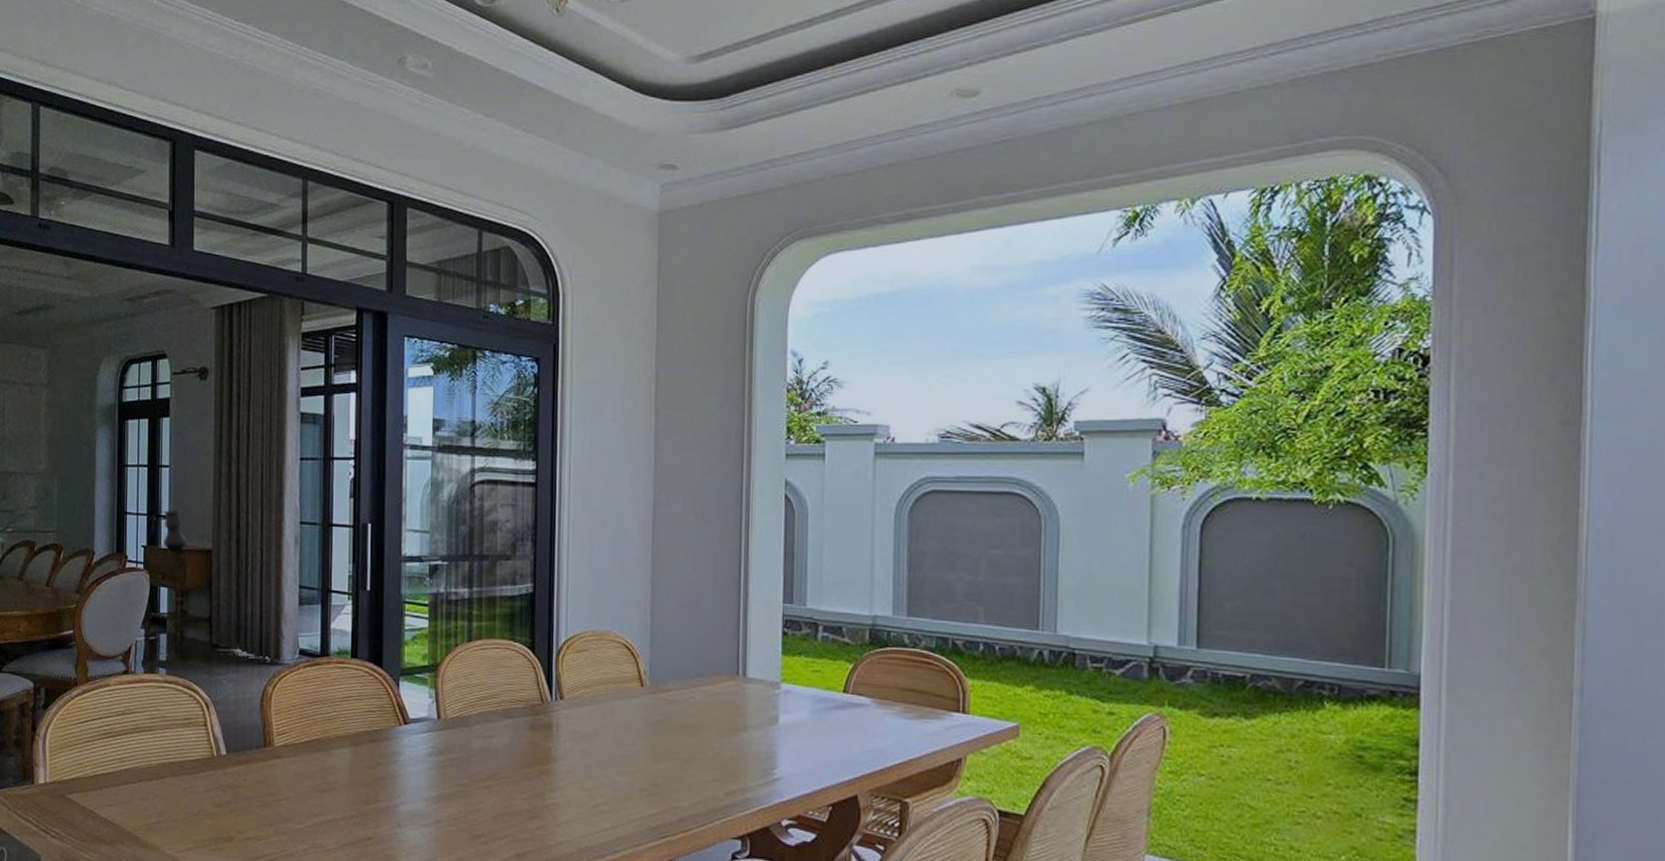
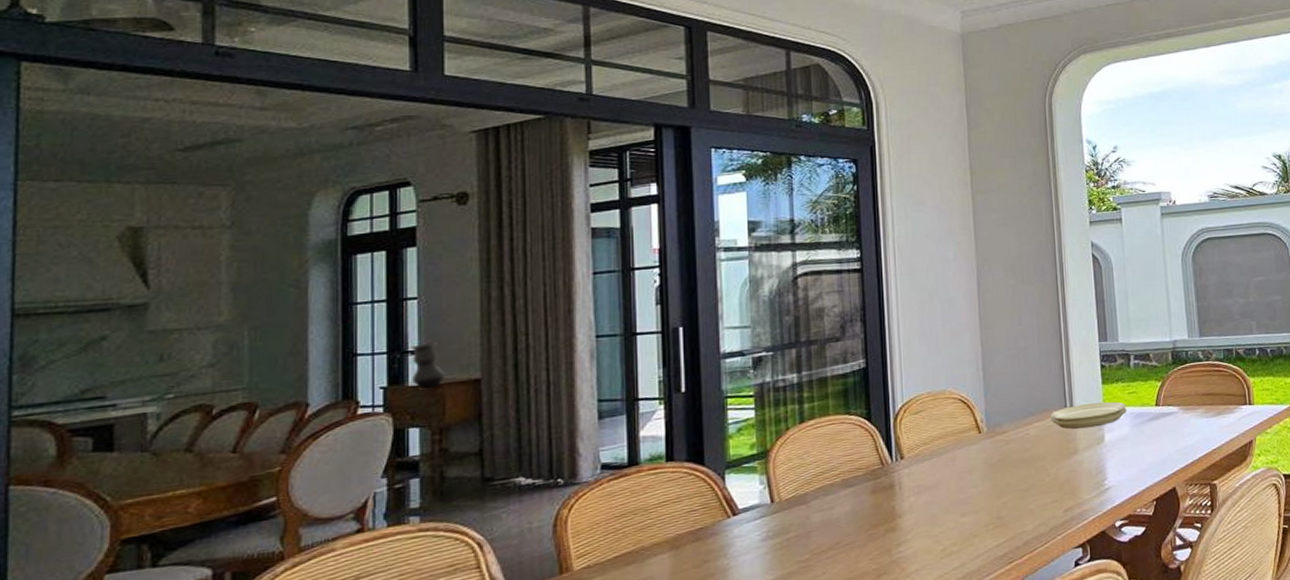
plate: none [719,674,809,704] -> present [1050,401,1128,429]

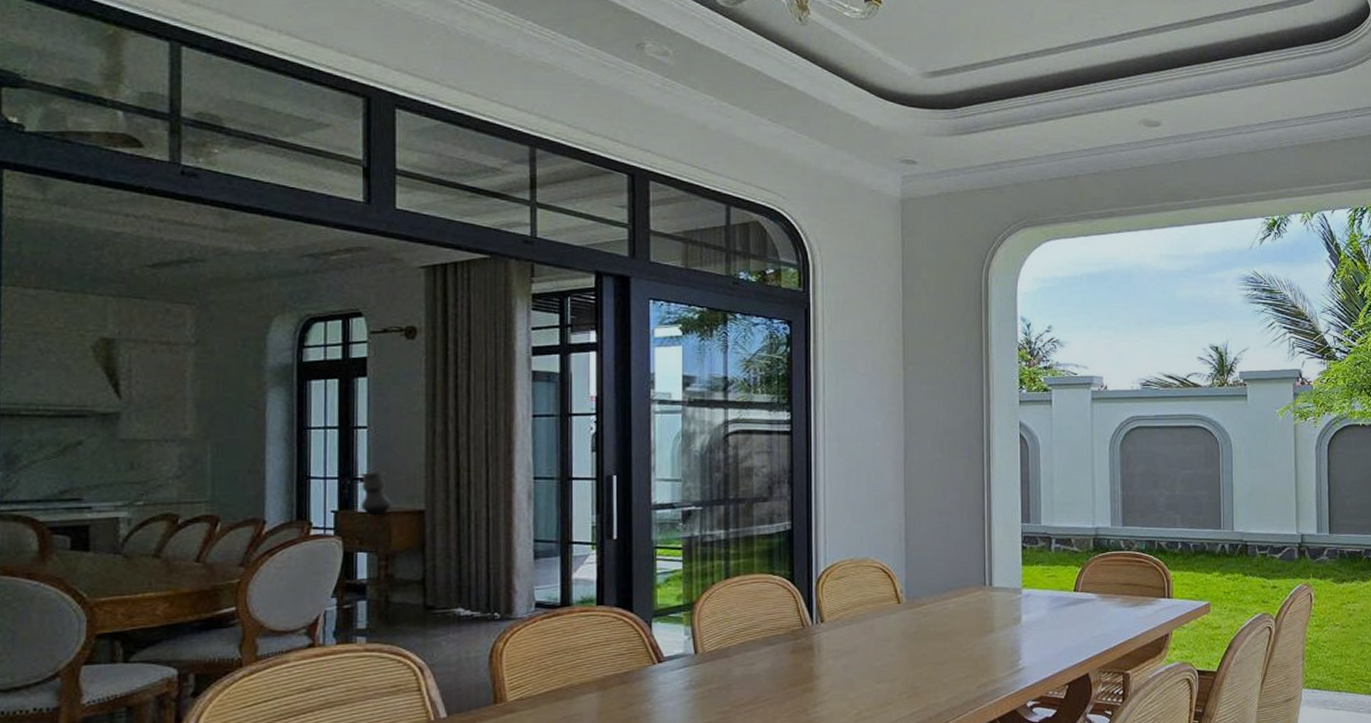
plate: present [1050,401,1128,429] -> none [969,583,1046,608]

